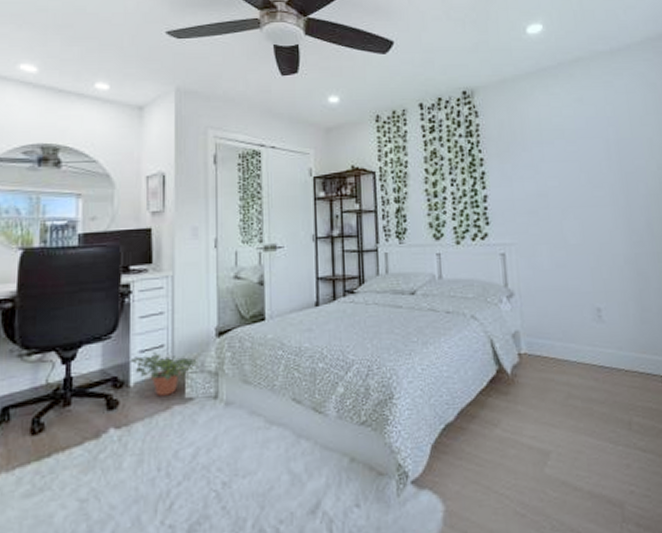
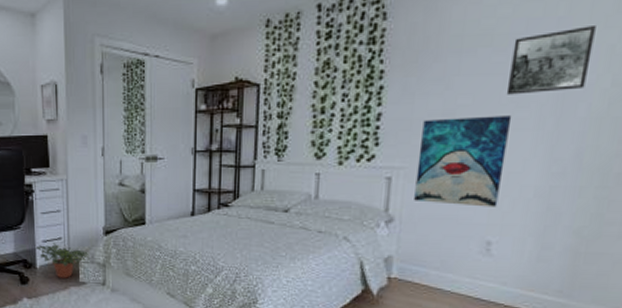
wall art: none [523,194,598,276] -> present [414,116,512,207]
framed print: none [580,124,639,177] -> present [506,26,596,95]

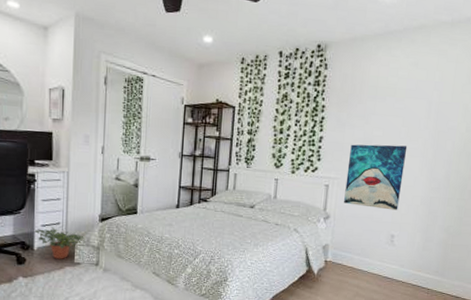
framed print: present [506,26,596,95] -> none [404,90,457,132]

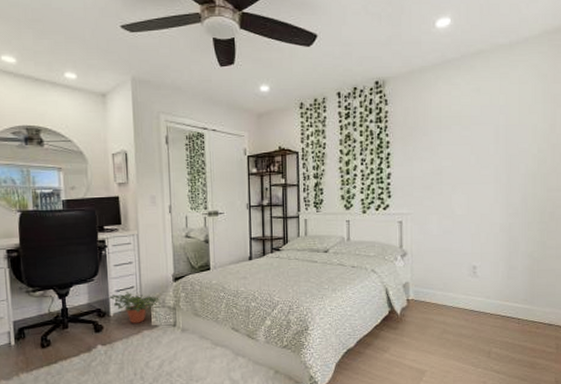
wall art: present [344,144,408,211] -> none [419,173,479,241]

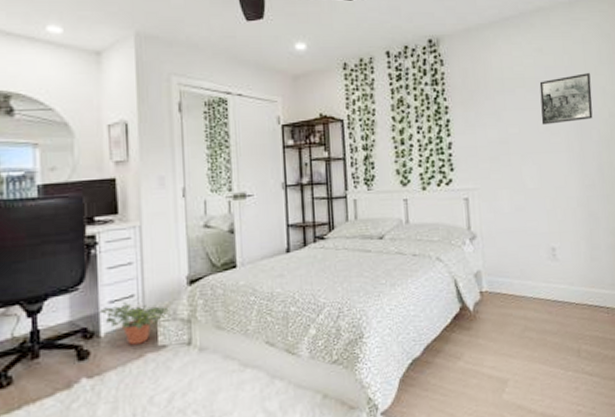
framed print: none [473,112,523,159] -> present [539,73,593,125]

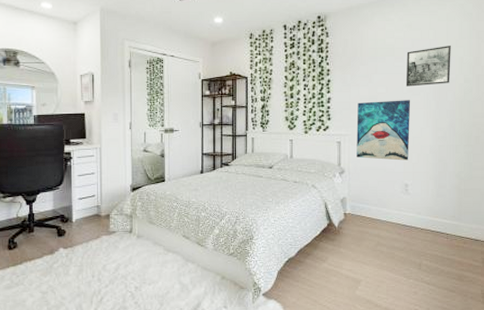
potted plant: present [99,302,169,345] -> none [72,200,118,229]
wall art: none [485,141,554,218] -> present [356,100,411,161]

